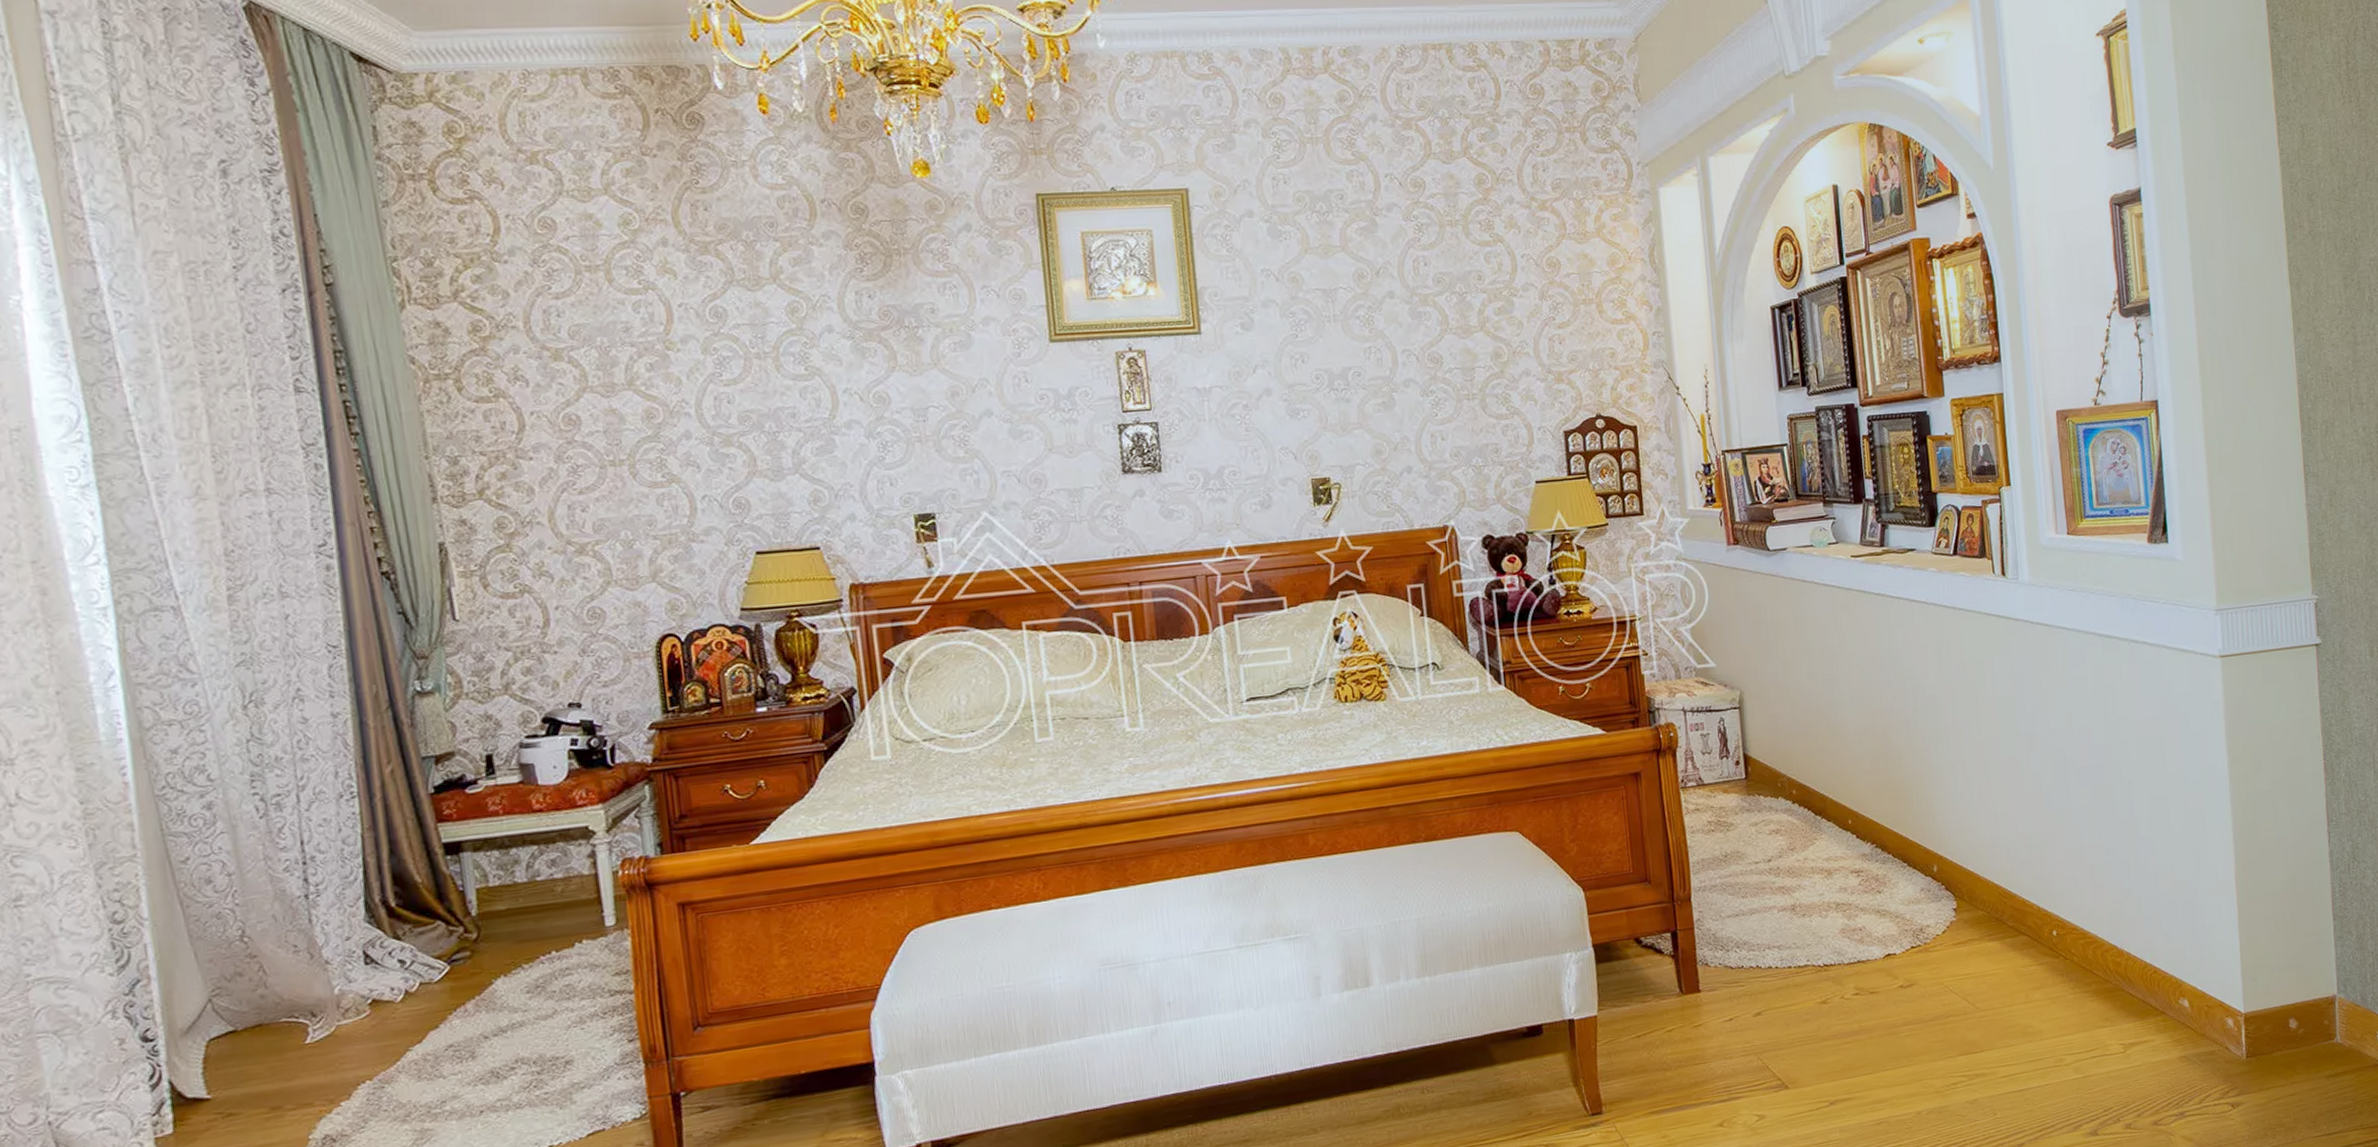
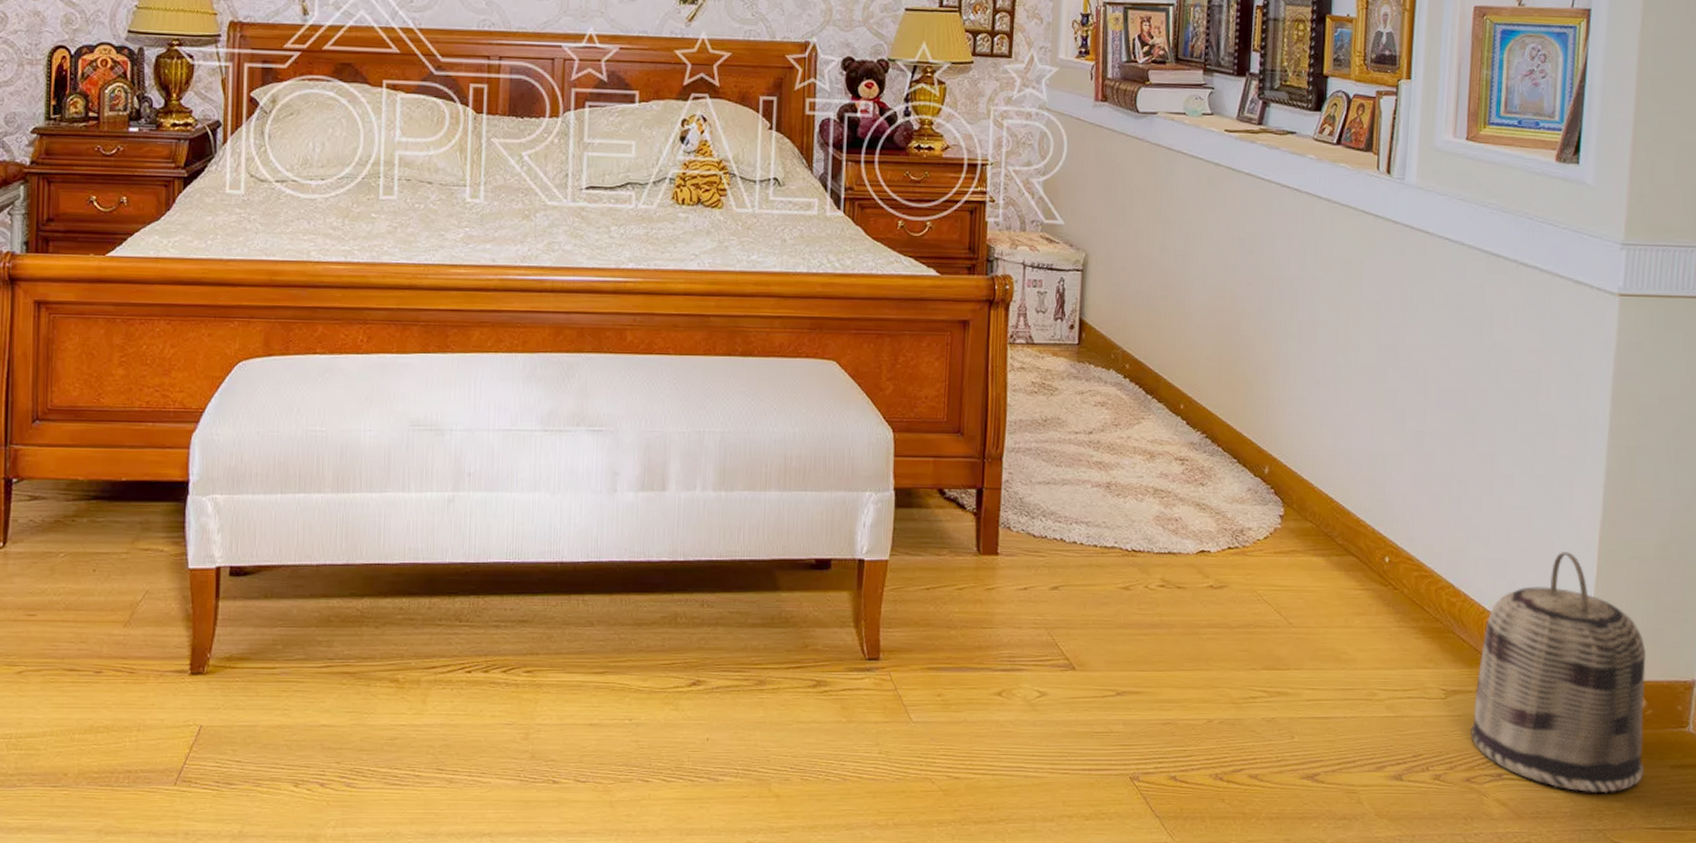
basket: none [2149,898,2305,1116] -> present [1470,552,1646,793]

